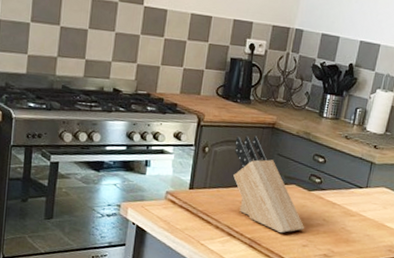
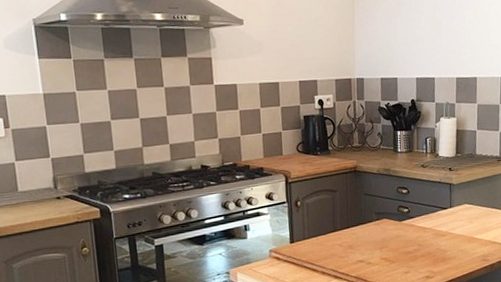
knife block: present [233,135,305,234] -> none [323,181,403,266]

